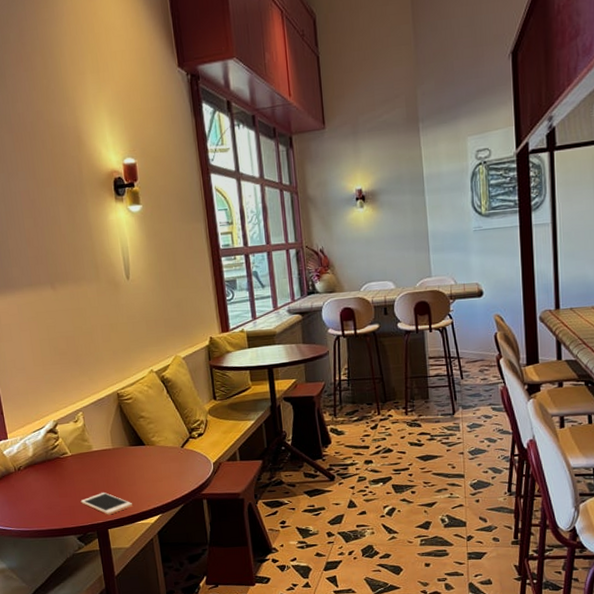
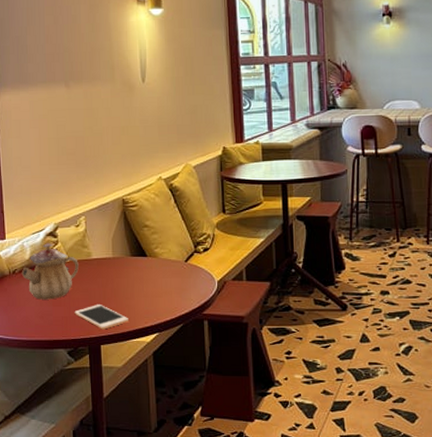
teapot: none [26,438,81,493] -> present [21,242,79,300]

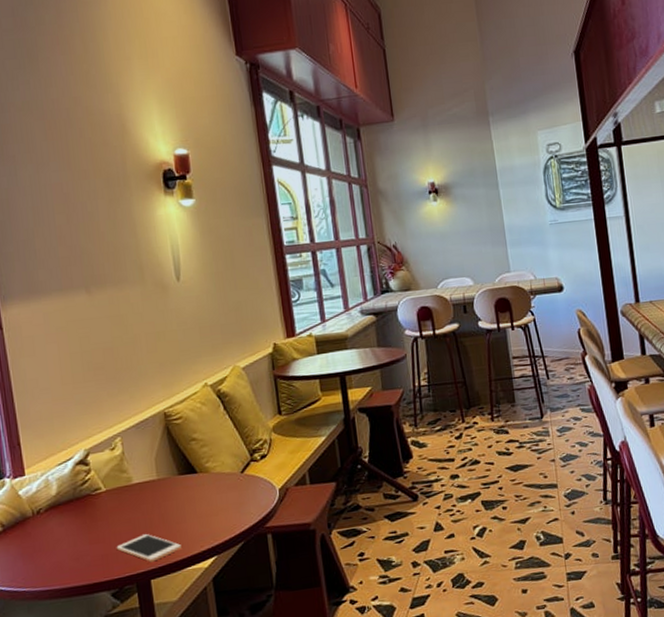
teapot: present [21,242,79,300] -> none [47,472,118,540]

